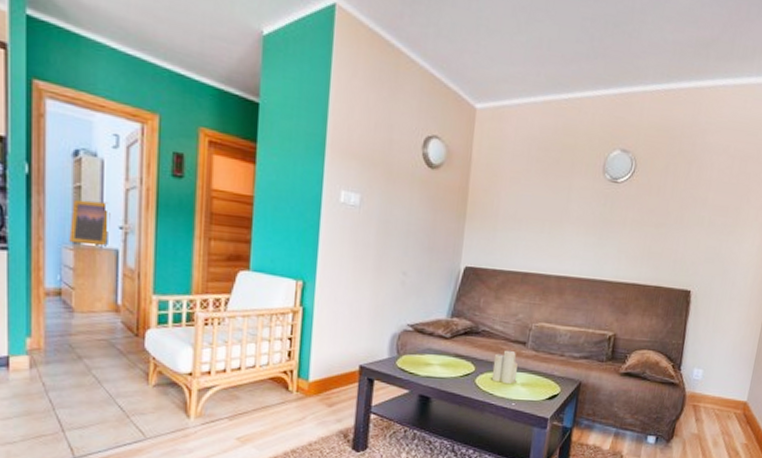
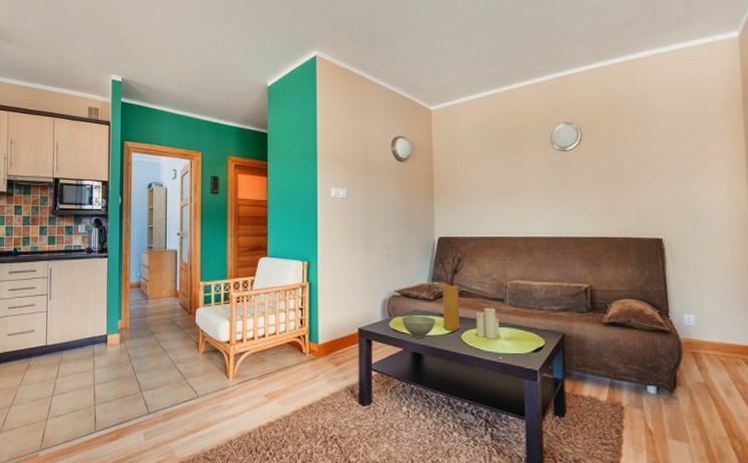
picture frame: present [69,199,111,246] -> none [146,217,172,249]
bowl: none [411,354,451,380] -> present [402,315,436,338]
vase: none [457,278,497,375] -> present [438,246,469,332]

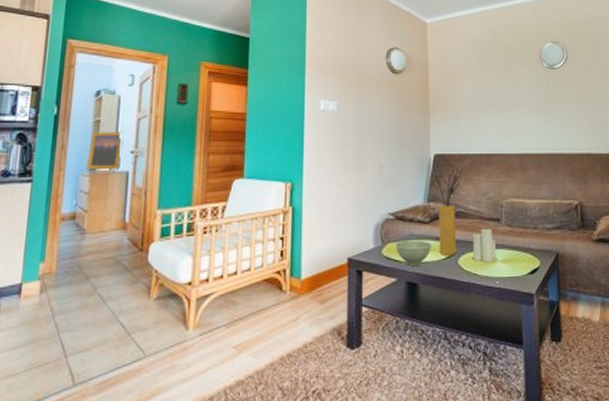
picture frame: none [146,217,172,249] -> present [86,131,124,171]

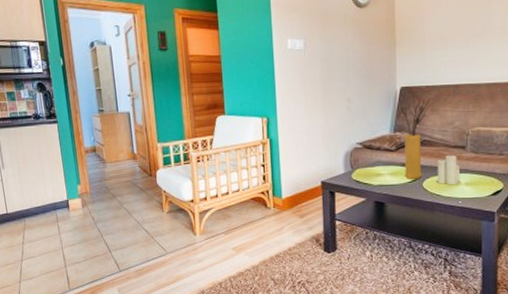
picture frame: present [86,131,124,171] -> none [95,78,122,112]
bowl: present [396,240,432,266] -> none [364,166,398,188]

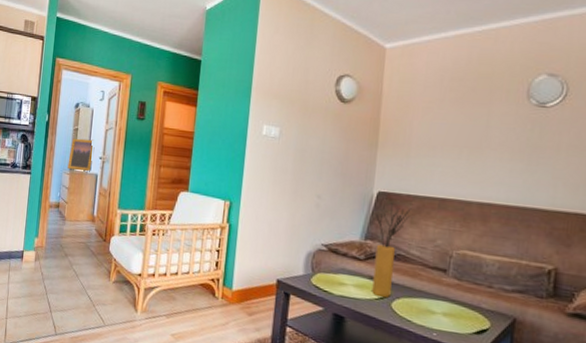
picture frame: none [95,78,122,112] -> present [67,138,95,171]
candle: present [437,153,462,187] -> none [408,275,439,314]

